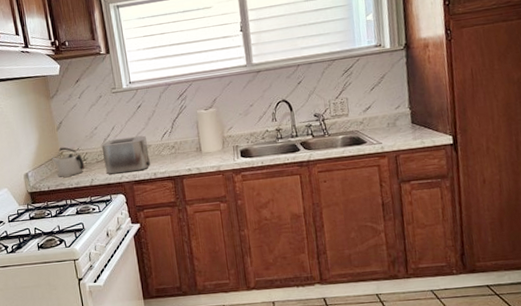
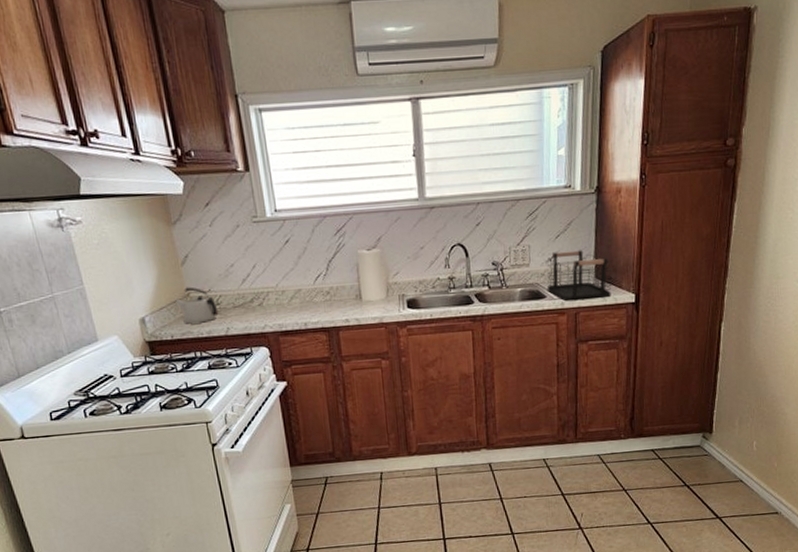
toaster: present [101,135,150,176] -> none [239,277,300,324]
dish rack: none [364,99,429,146] -> present [546,250,613,302]

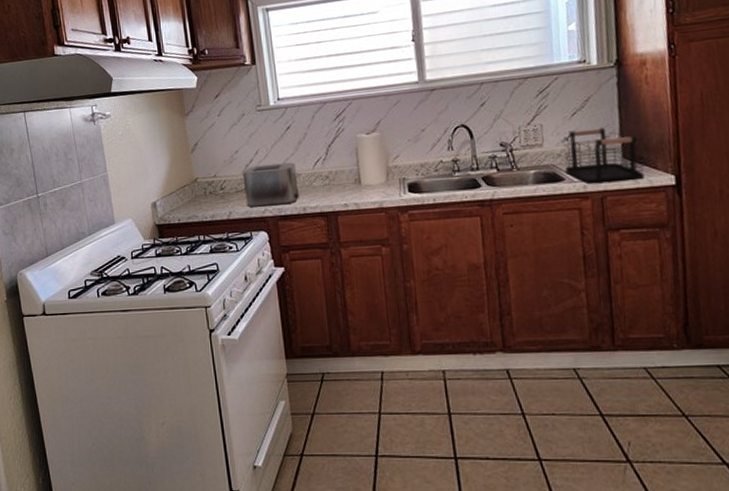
kettle: present [175,287,219,325] -> none [184,172,222,209]
toaster: none [239,277,300,324] -> present [242,162,299,209]

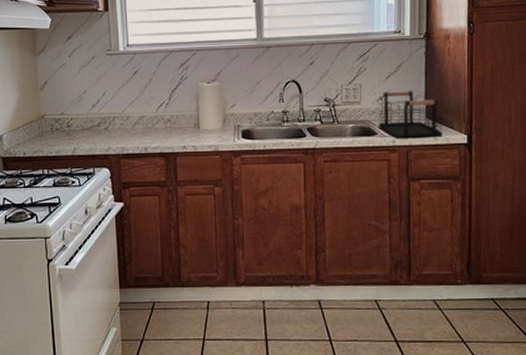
toaster: present [242,162,299,209] -> none [89,105,142,146]

